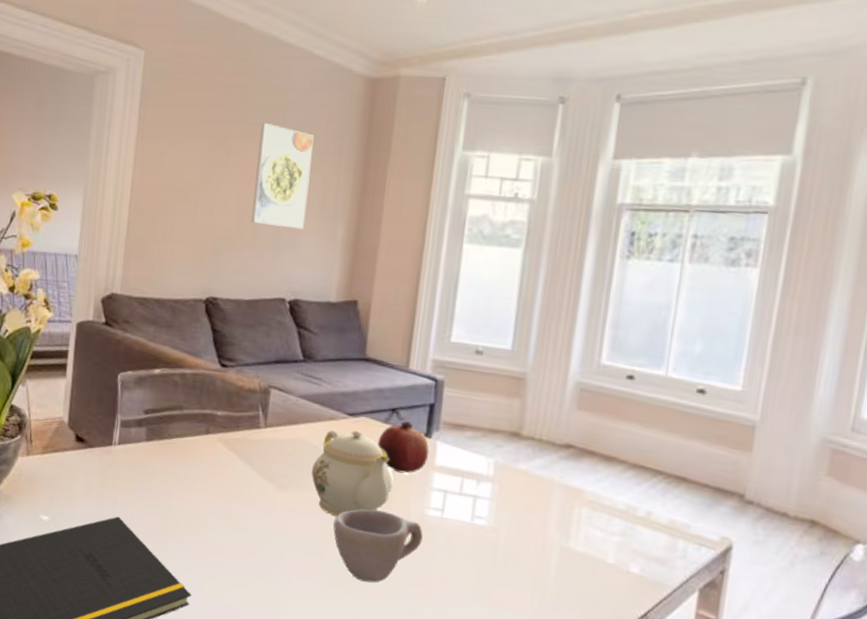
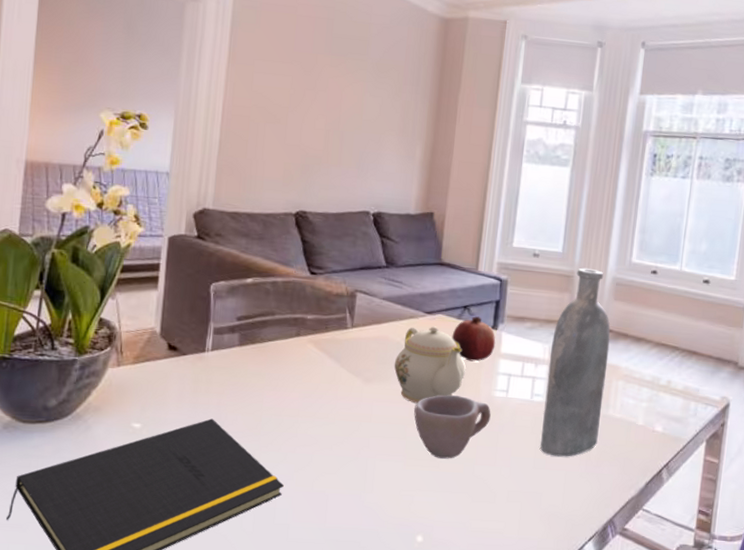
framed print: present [251,122,314,230] -> none [337,53,394,150]
bottle: none [482,369,572,594] -> present [540,267,610,457]

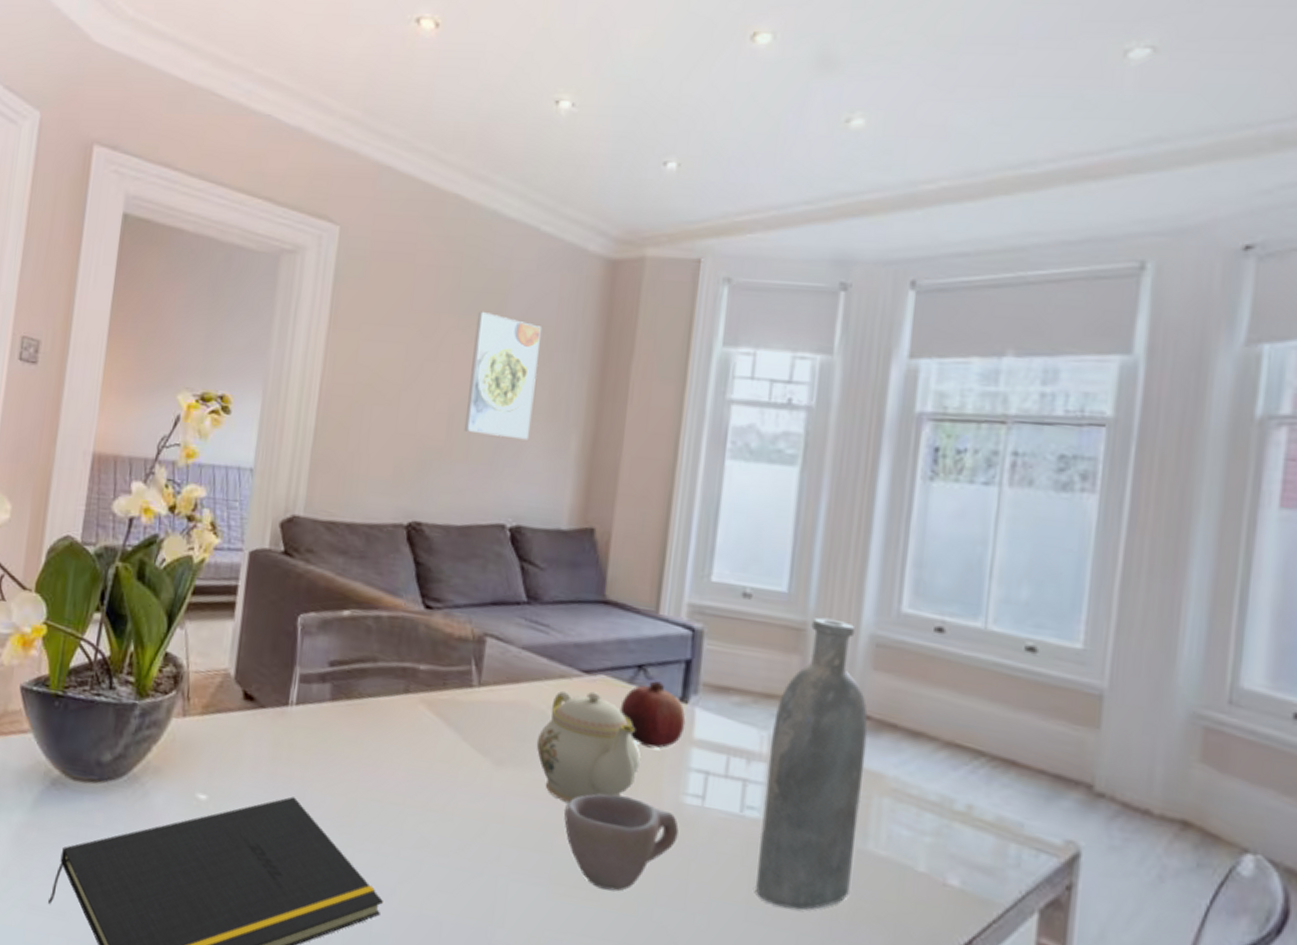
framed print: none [337,53,394,150] -> present [464,311,541,440]

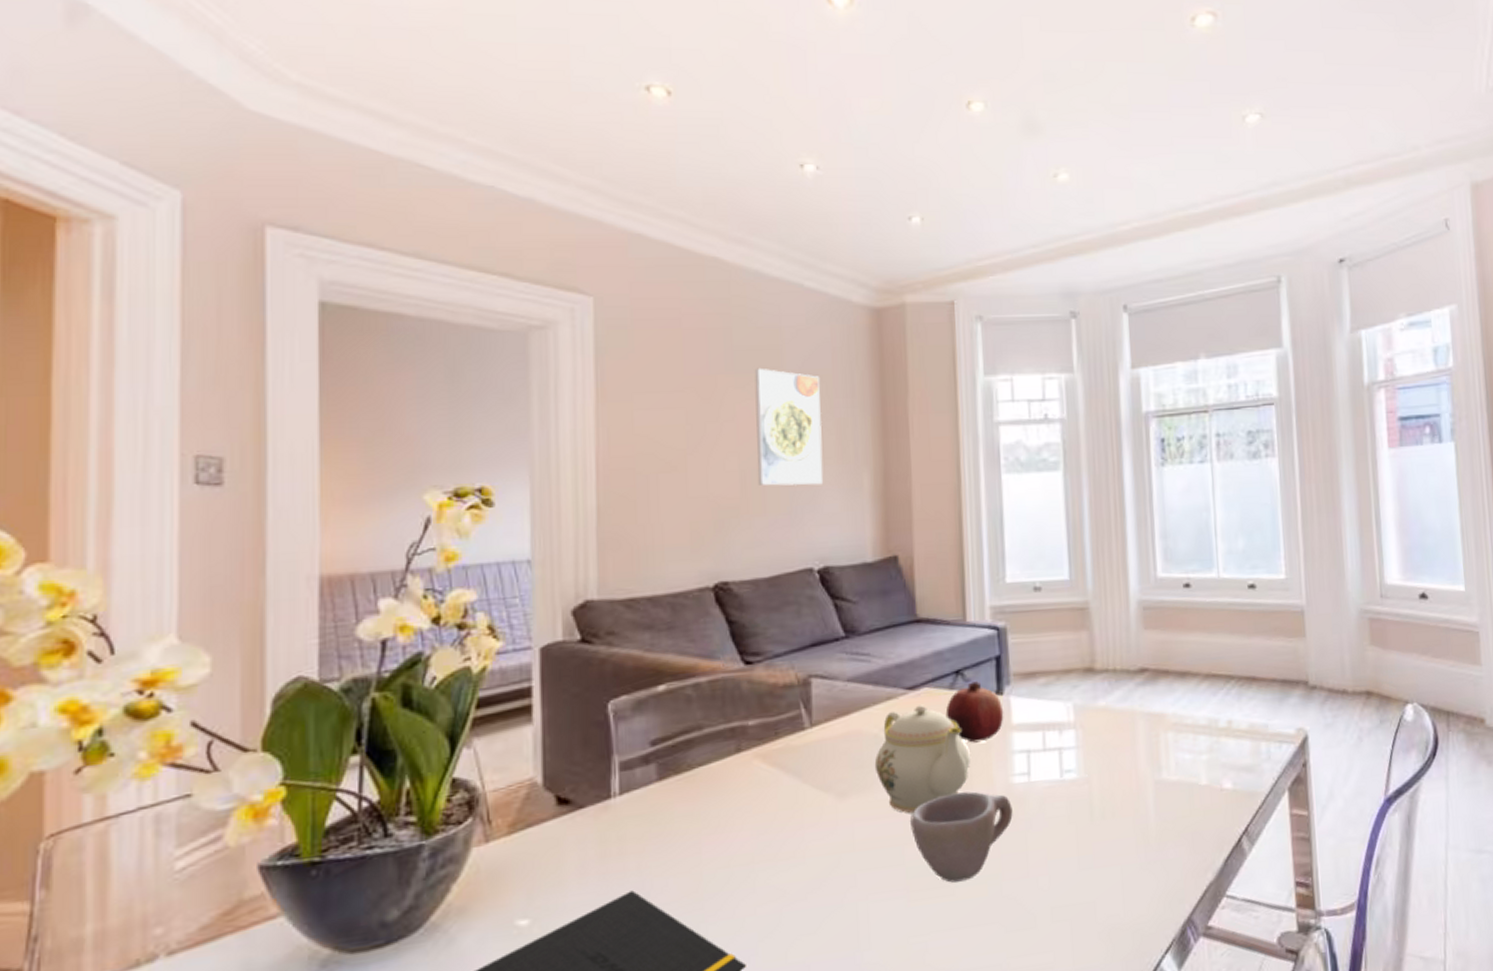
bottle: present [756,617,868,910] -> none [1075,594,1155,849]

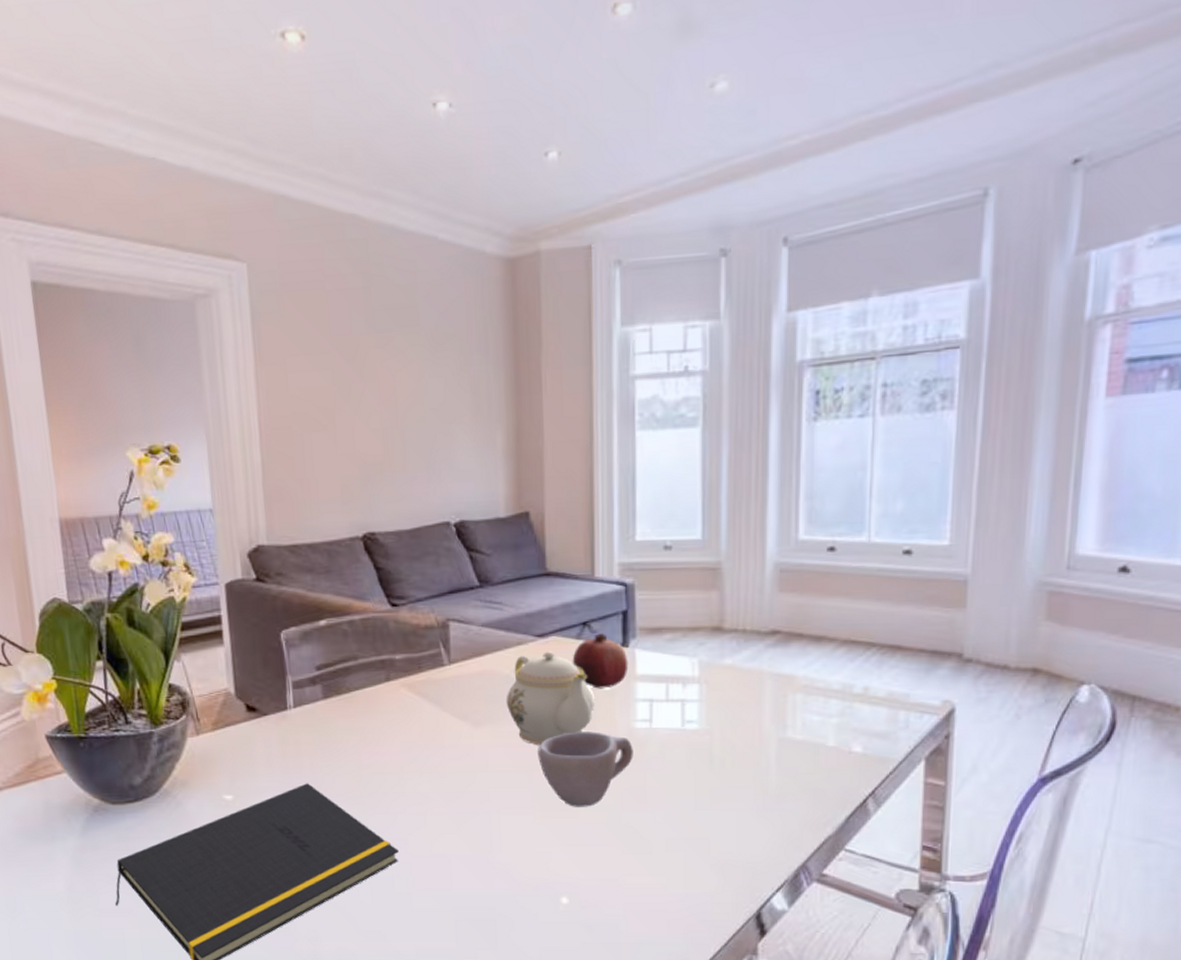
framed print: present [754,368,824,486] -> none [393,327,459,444]

